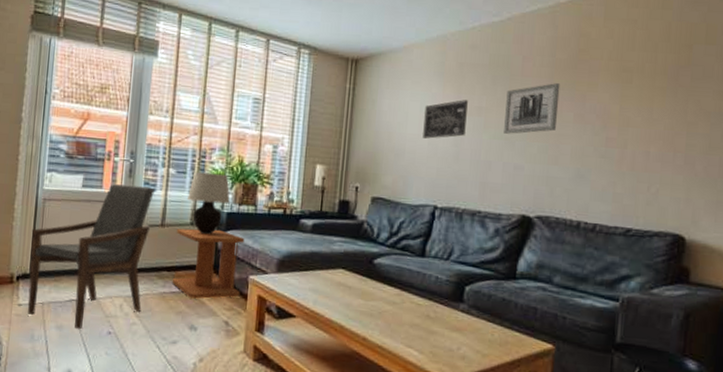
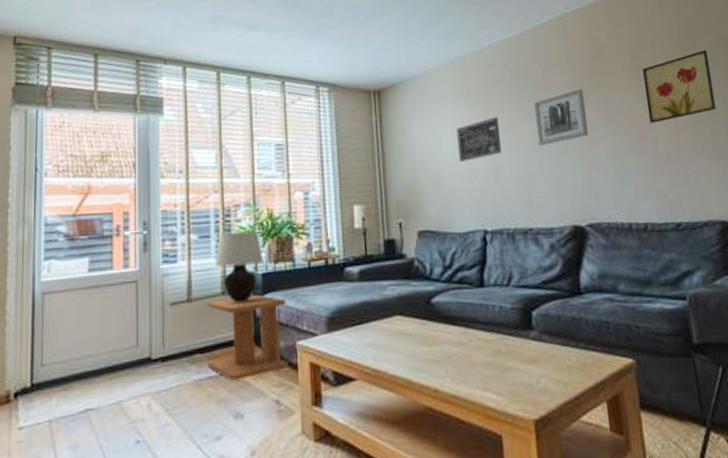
armchair: present [27,184,154,330] -> none [29,259,175,446]
wall art: none [622,58,703,128] -> present [642,49,717,123]

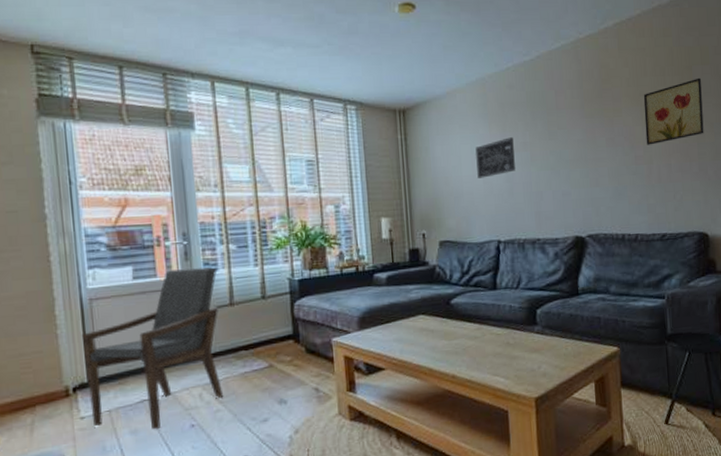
armchair: none [29,259,175,446] -> present [81,267,224,430]
side table: present [206,294,289,381] -> none [247,298,326,373]
table lamp: present [214,231,264,302] -> none [253,241,299,305]
wall art: present [534,89,588,145] -> none [546,112,593,164]

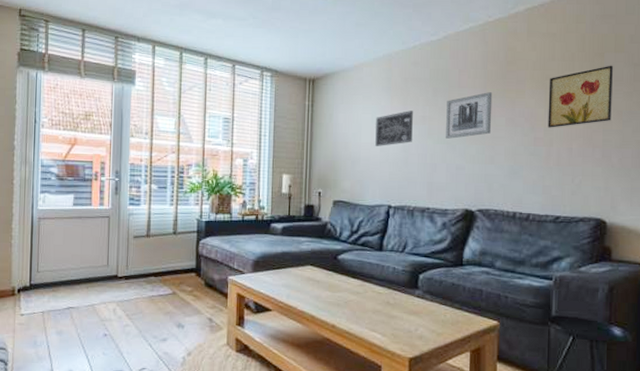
armchair: present [81,267,224,430] -> none [29,201,139,334]
wall art: none [546,112,593,164] -> present [446,92,493,139]

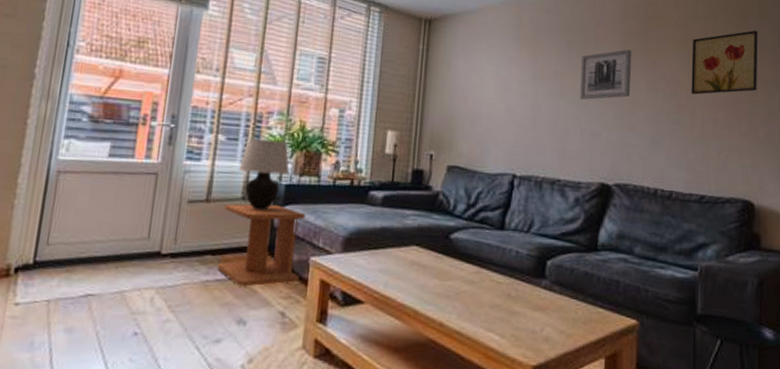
side table: none [159,237,223,300] -> present [217,204,306,287]
table lamp: none [168,186,207,241] -> present [238,138,290,210]
wall art: present [375,111,413,146] -> none [500,64,544,104]

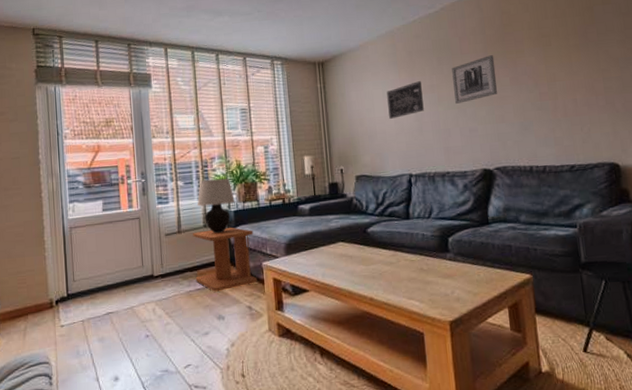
wall art: none [500,64,544,104] -> present [386,81,424,119]
wall art: present [691,30,759,95] -> none [545,16,609,82]

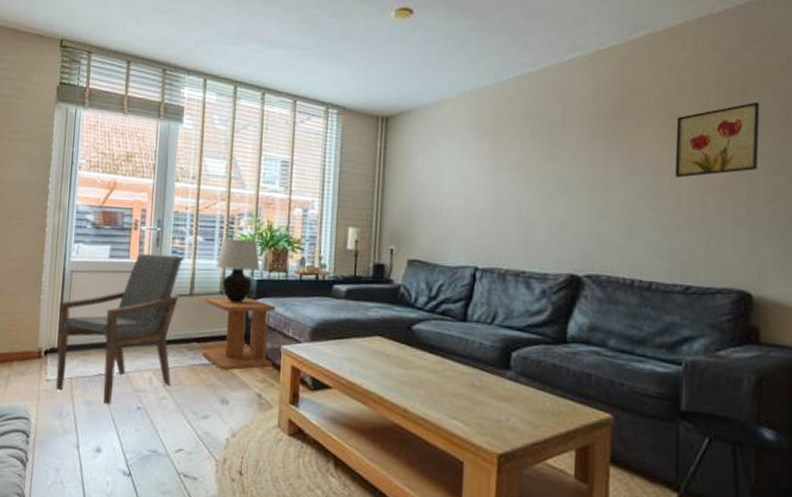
armchair: none [63,200,173,339] -> present [56,254,182,405]
wall art: present [386,81,424,119] -> none [459,155,506,197]
wall art: present [452,55,498,104] -> none [546,134,605,189]
wall art: none [545,16,609,82] -> present [675,101,761,178]

